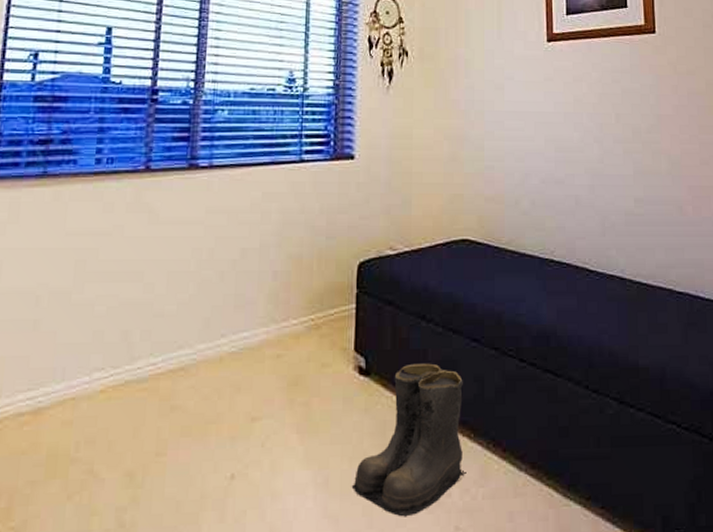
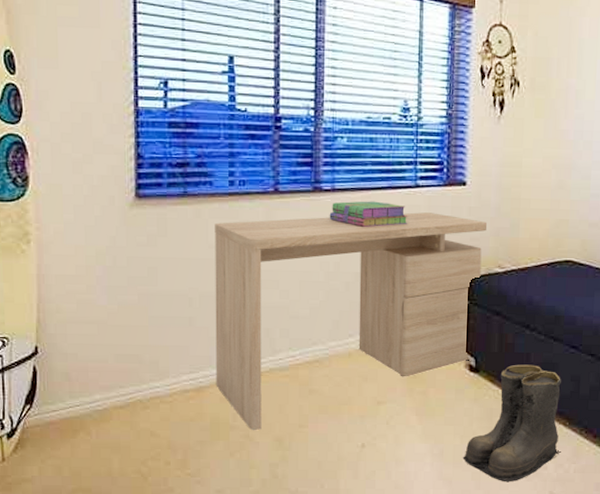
desk: none [58,189,376,464] -> present [215,212,486,431]
stack of books: none [205,178,292,207] -> present [329,201,408,227]

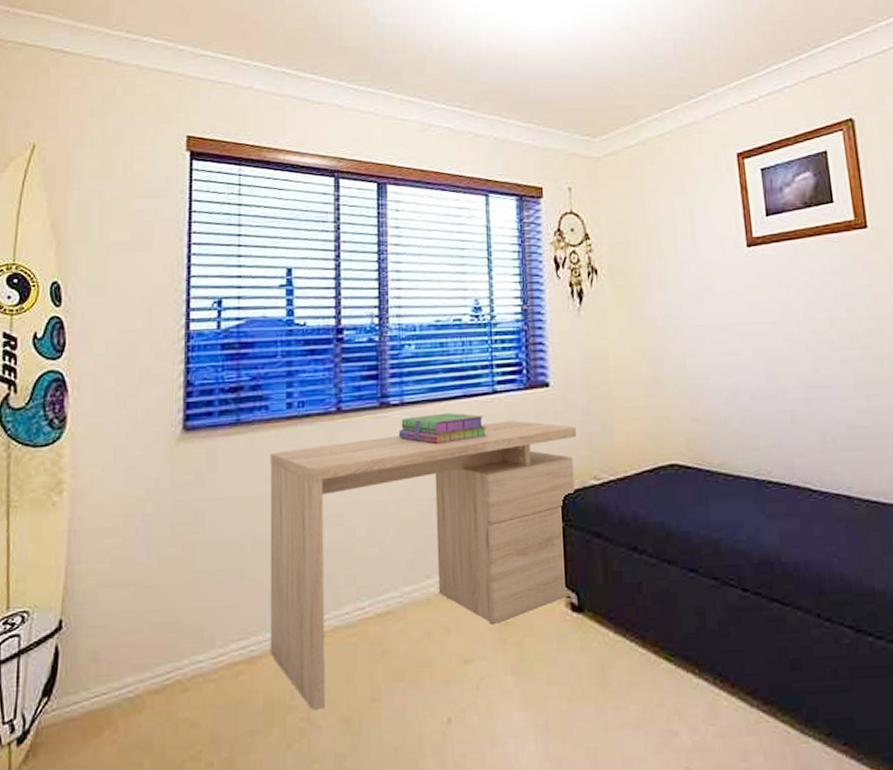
boots: present [462,364,561,482] -> none [572,596,692,759]

